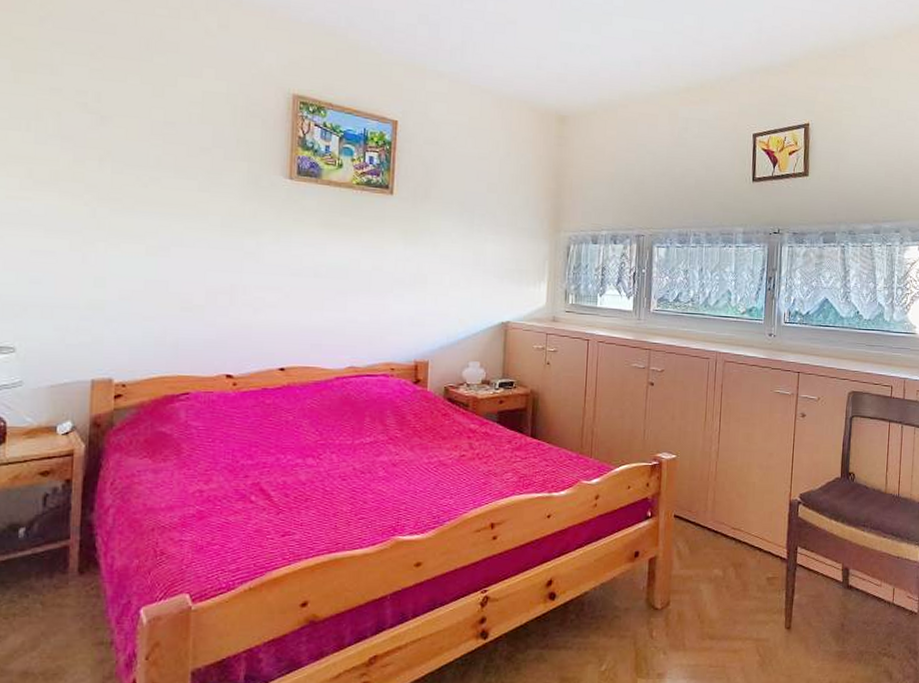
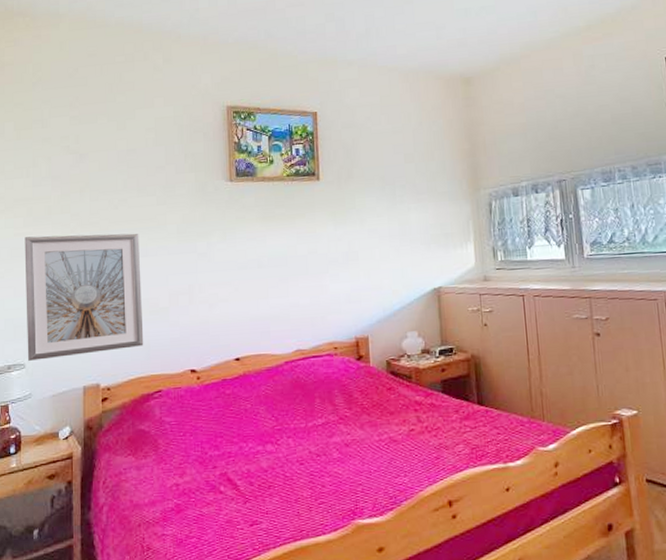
picture frame: none [18,202,173,346] -> present [24,233,144,361]

